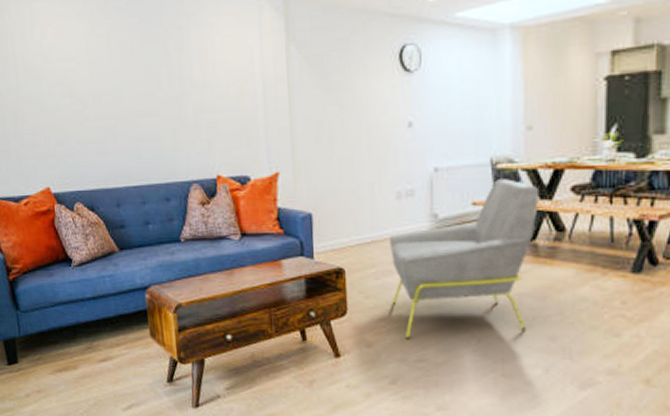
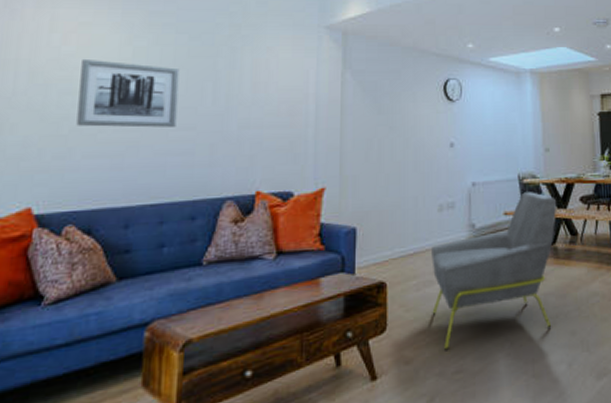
wall art: none [60,50,142,116] -> present [76,58,180,128]

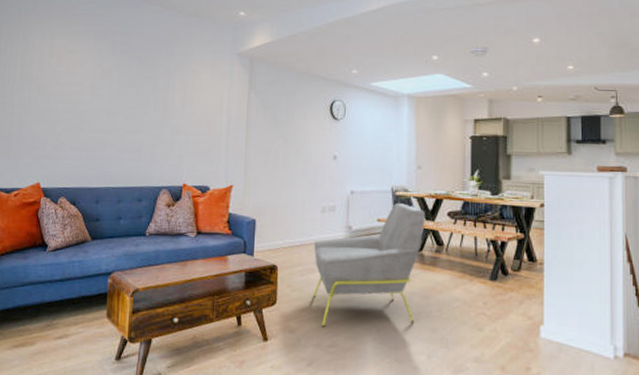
wall art: present [76,58,180,128] -> none [66,77,132,130]

